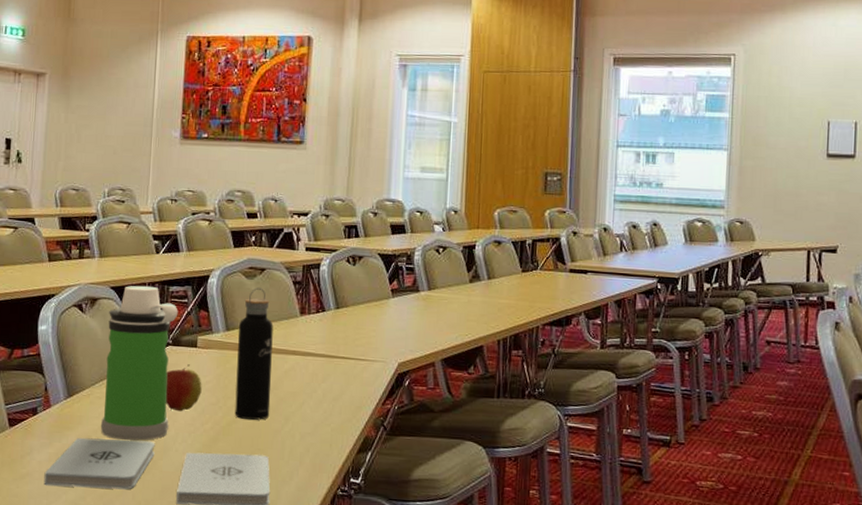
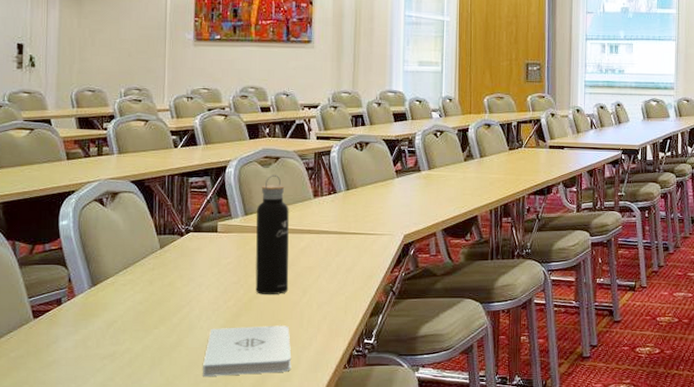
notepad: present [44,437,155,490] -> none [71,321,181,371]
water bottle: present [100,285,178,441] -> none [126,178,198,323]
apple: present [165,364,202,412] -> none [188,248,224,292]

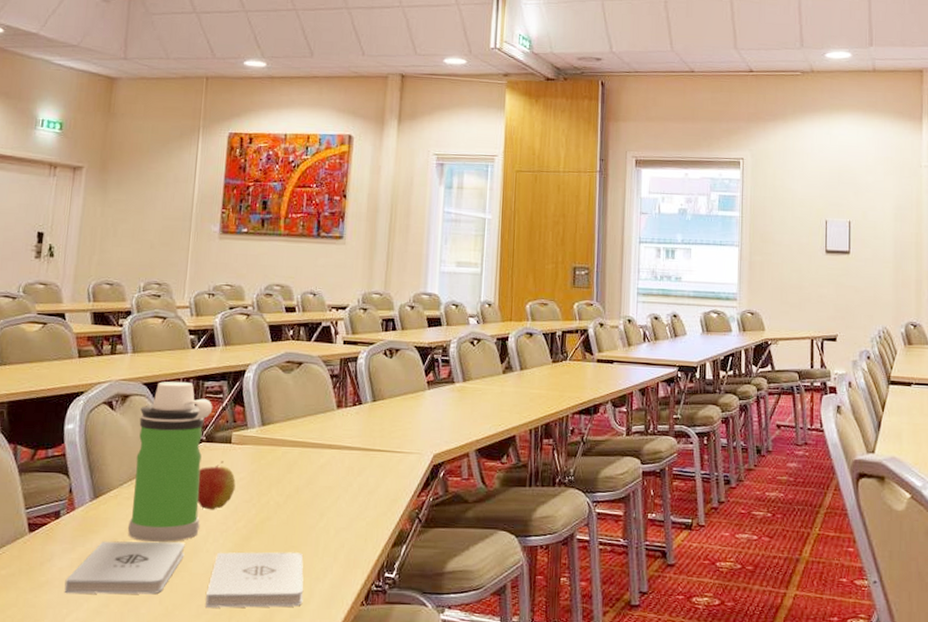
notepad: none [71,321,181,371] -> present [64,541,185,595]
water bottle: none [126,178,198,323] -> present [127,381,213,543]
apple: none [188,248,224,292] -> present [197,461,236,510]
water bottle: present [255,175,289,295] -> none [268,381,310,517]

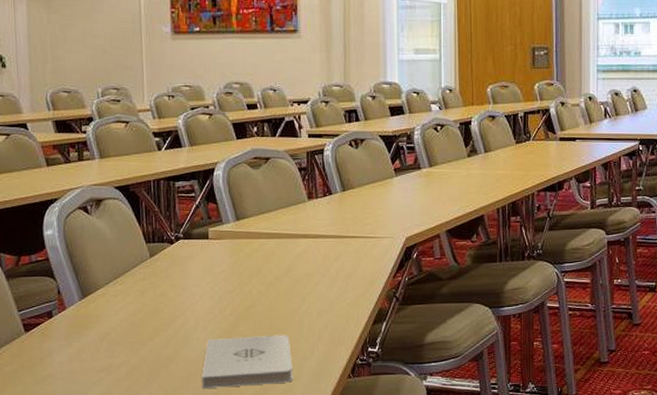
notepad: present [64,541,185,595] -> none [66,332,177,385]
water bottle: present [127,381,213,543] -> none [116,183,188,334]
apple: present [197,461,236,510] -> none [180,256,217,302]

